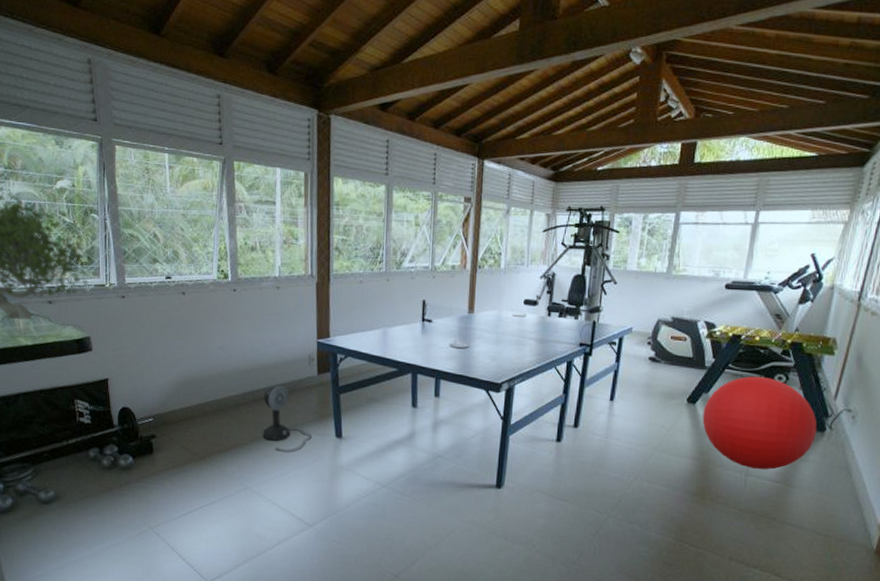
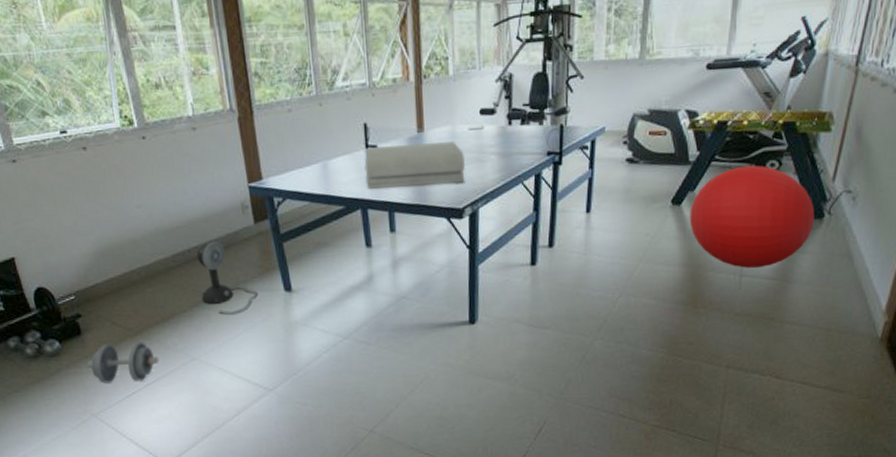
dumbbell: none [153,465,217,502] -> present [87,342,159,383]
towel: none [418,321,507,362] -> present [364,142,465,189]

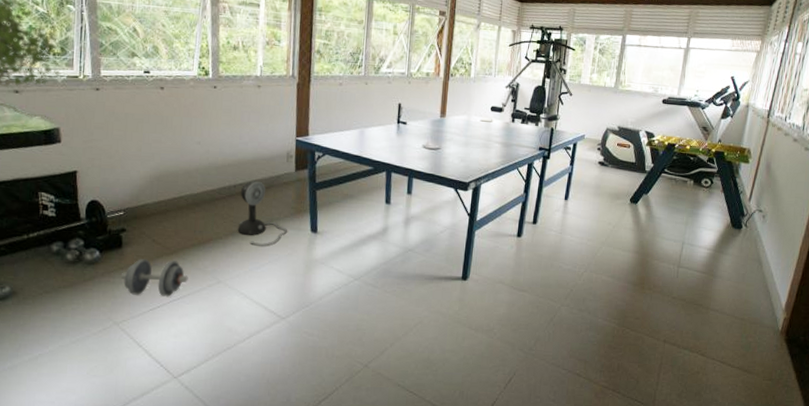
towel: present [364,142,465,189] -> none [393,123,475,163]
exercise ball: present [689,165,815,268] -> none [642,180,736,262]

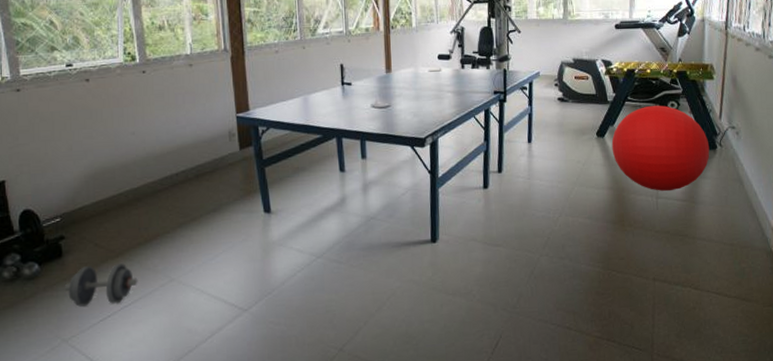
electric fan: present [237,181,287,246] -> none [183,166,239,235]
exercise ball: none [642,180,736,262] -> present [611,105,710,191]

